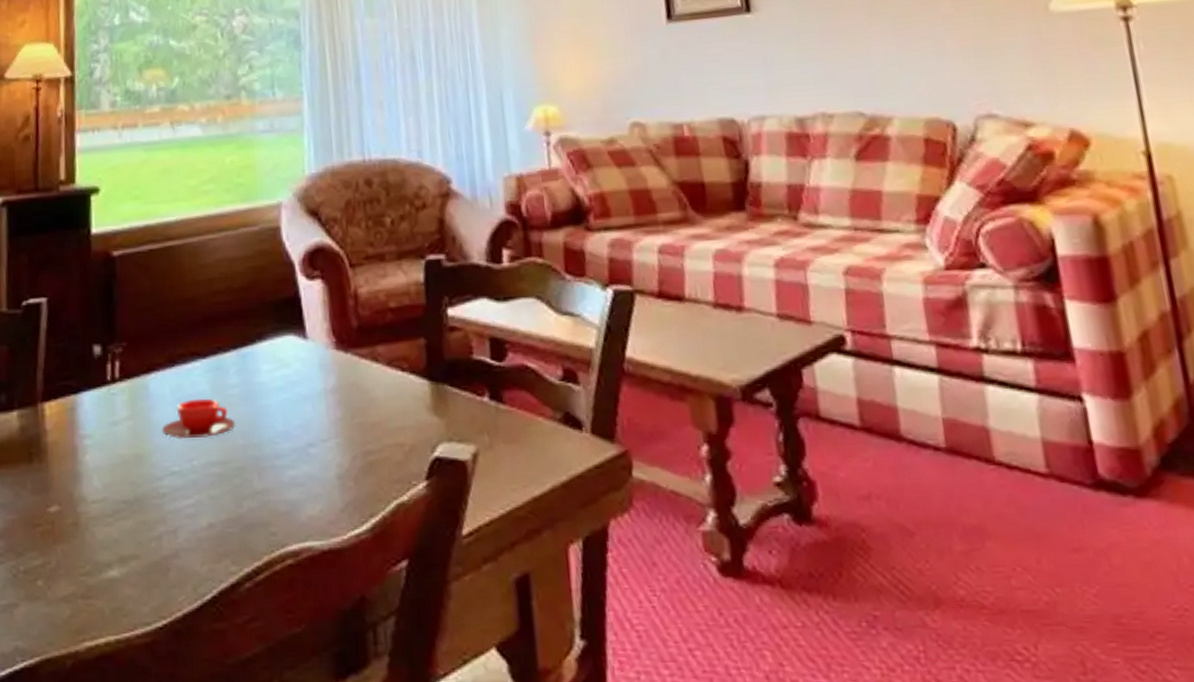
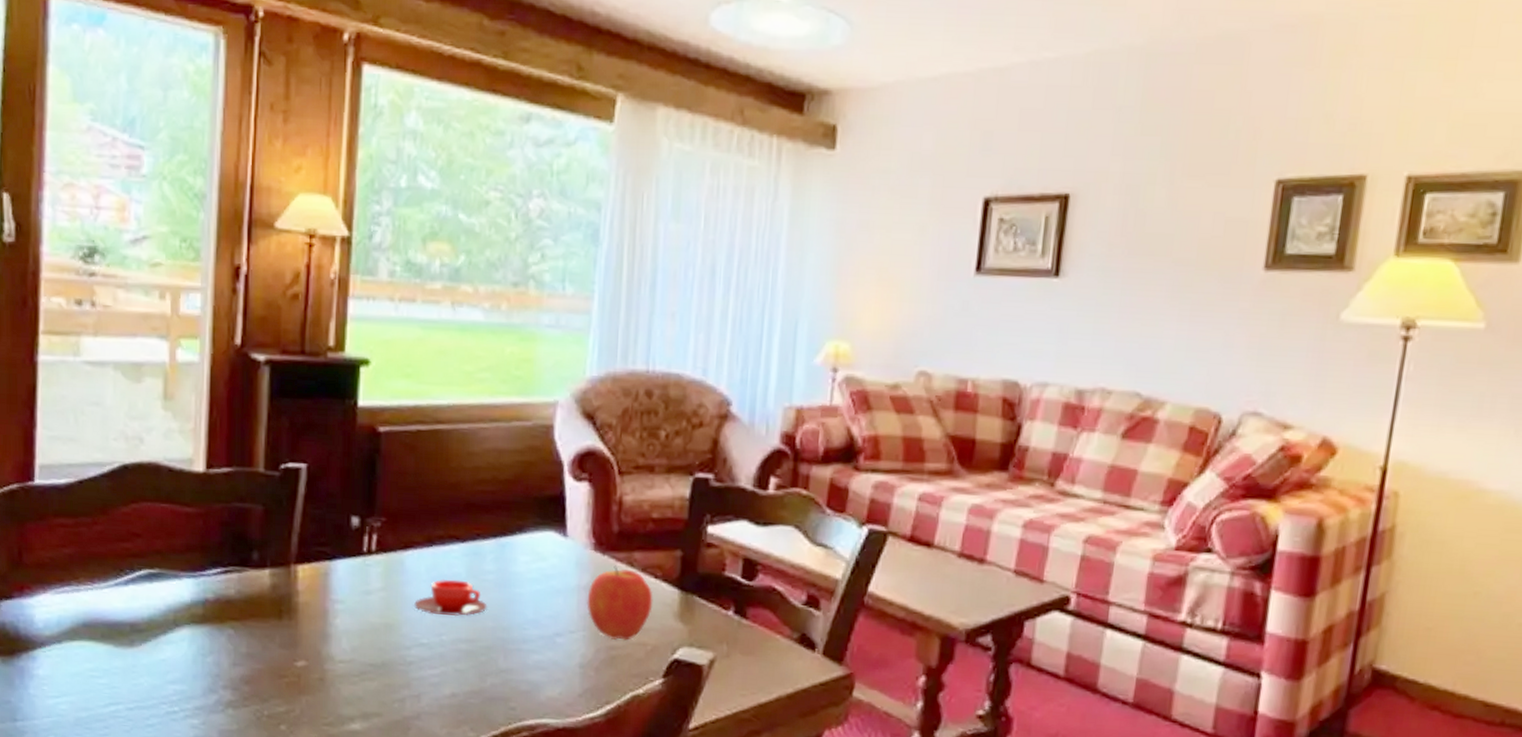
apple: none [335,362,404,443] -> present [586,565,653,641]

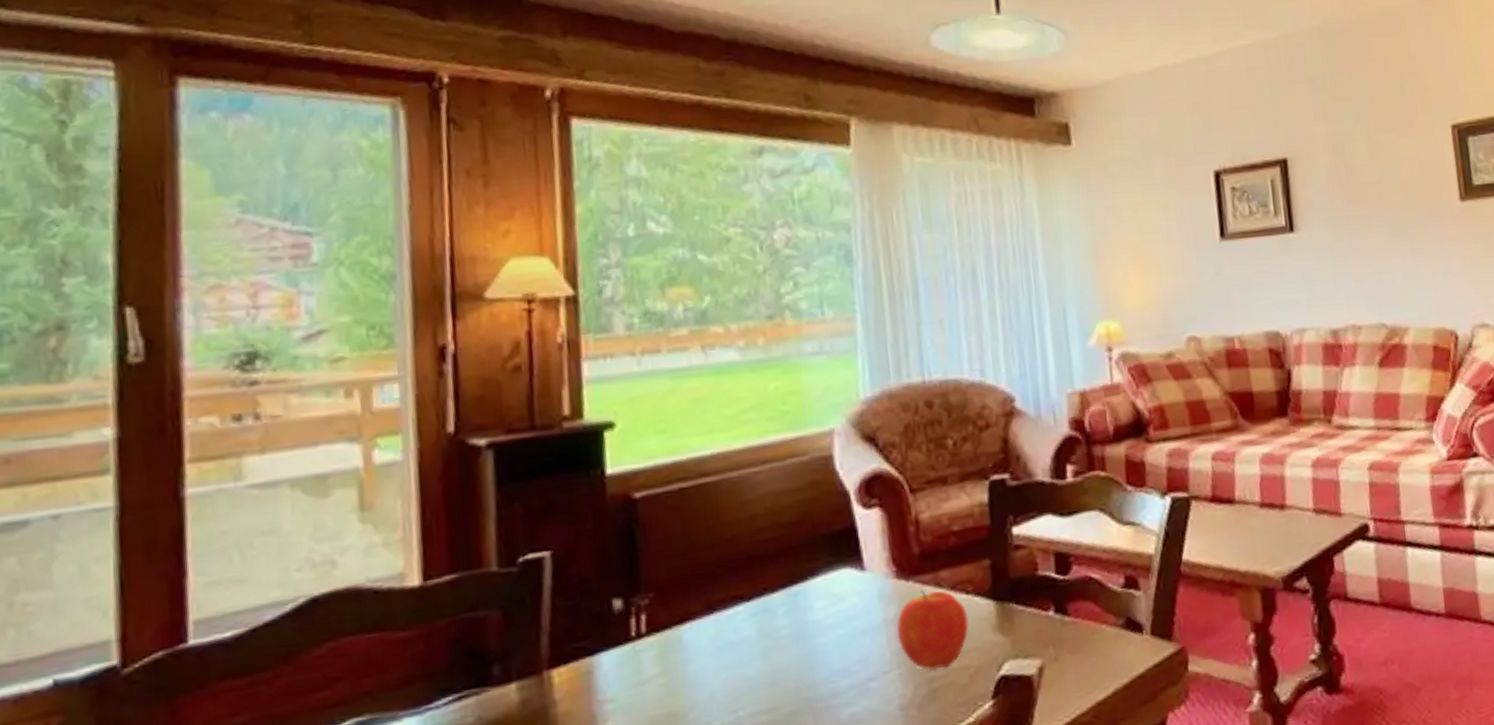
teacup: present [414,579,487,617] -> none [700,643,787,691]

